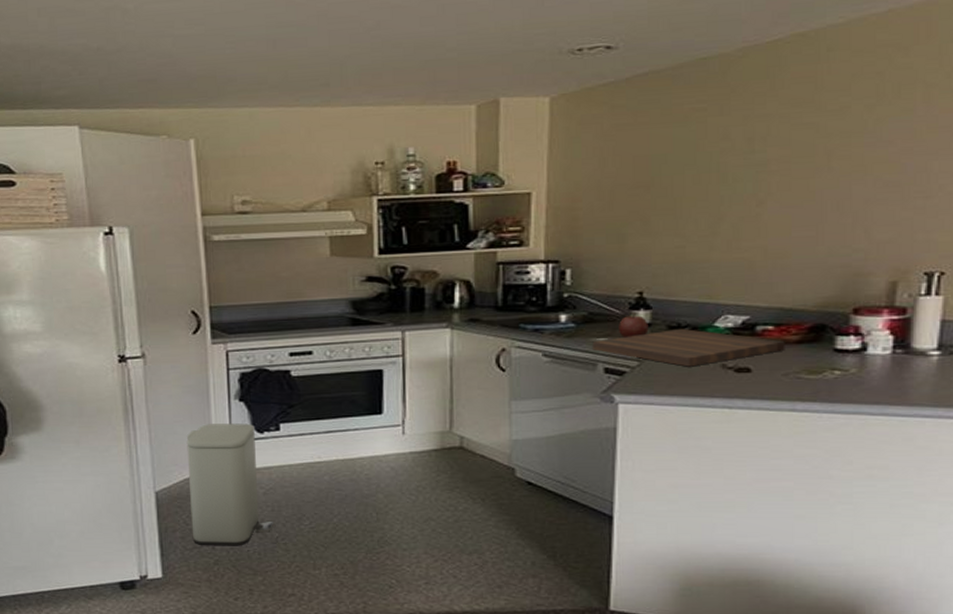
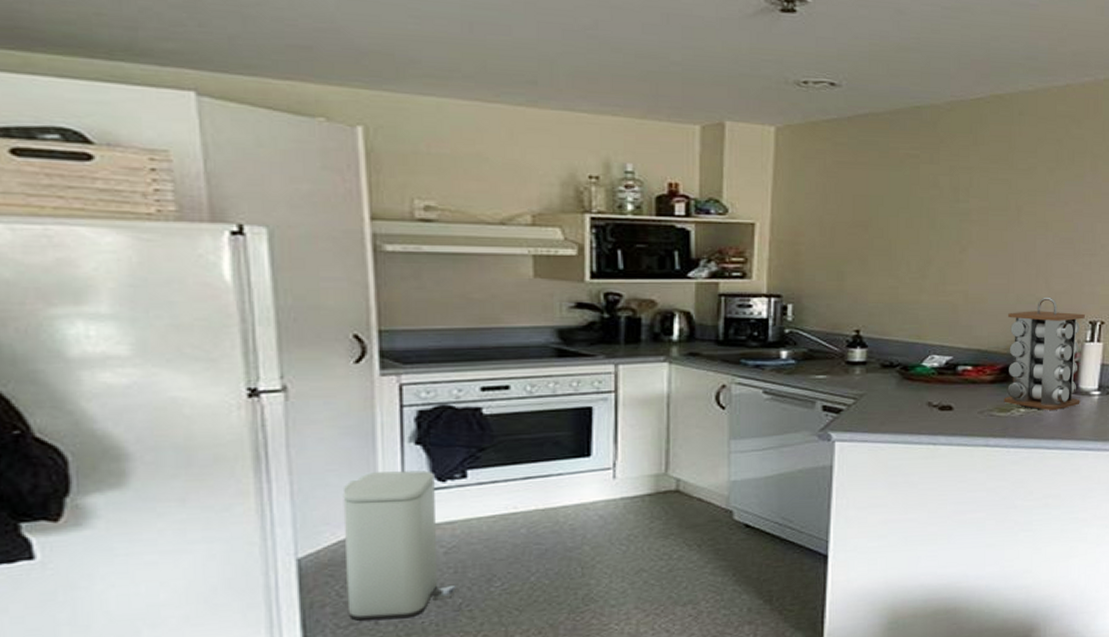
cutting board: present [592,329,785,367] -> none [812,368,981,405]
fruit: present [619,313,649,338] -> none [837,351,864,375]
spice rack: none [813,247,918,372] -> present [1004,297,1085,410]

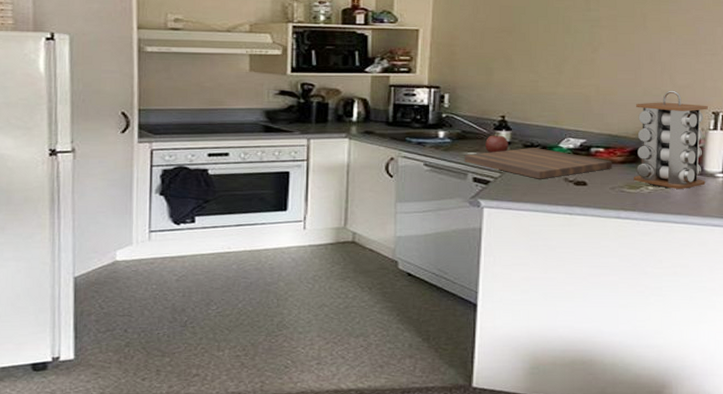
pedal bin: present [343,470,456,621] -> none [106,215,183,329]
cutting board: none [812,368,981,405] -> present [464,148,612,179]
fruit: none [837,351,864,375] -> present [485,133,509,153]

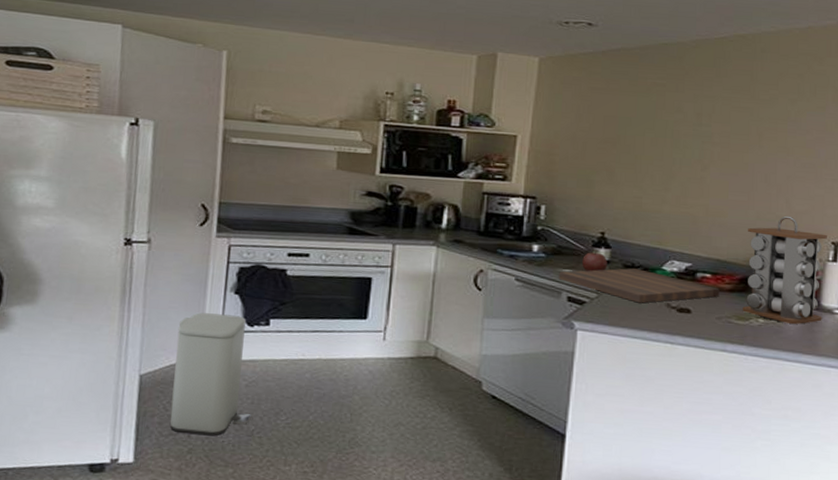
pedal bin: none [106,215,183,329] -> present [169,312,251,436]

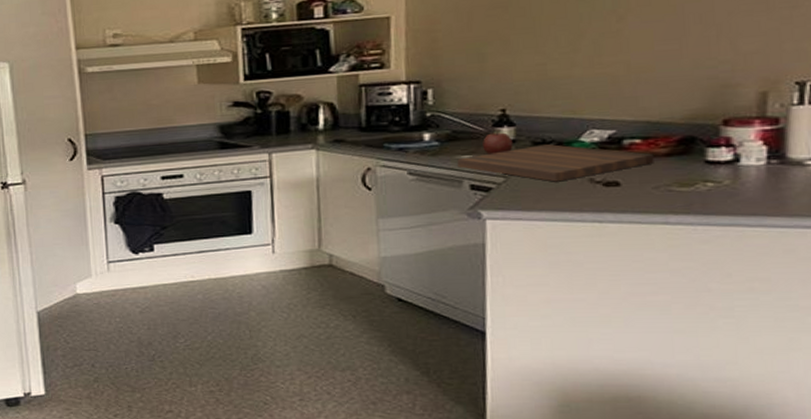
pedal bin: present [169,312,251,436] -> none [65,245,150,364]
spice rack: present [742,215,827,324] -> none [683,58,790,184]

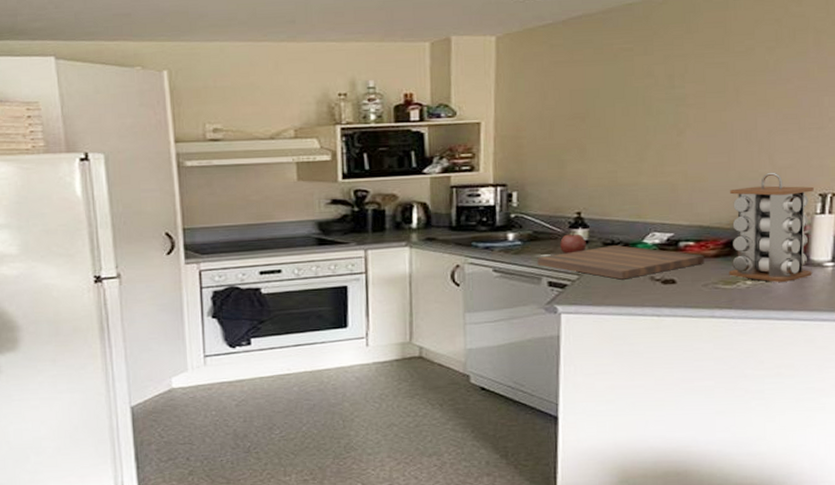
spice rack: none [683,58,790,184] -> present [729,172,814,282]

